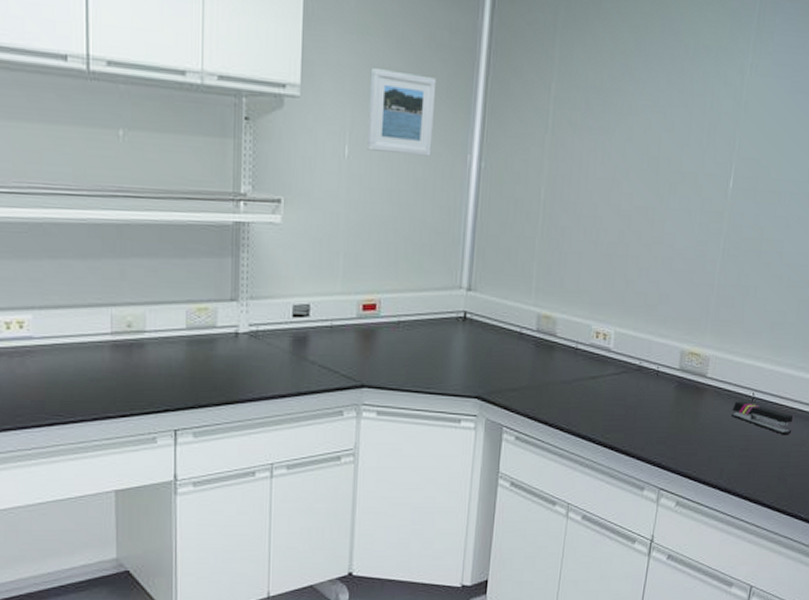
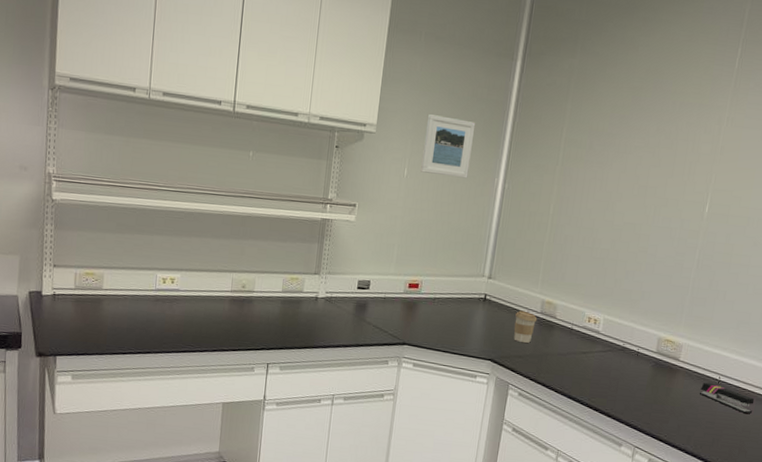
coffee cup: none [504,329,533,371] -> present [513,310,538,343]

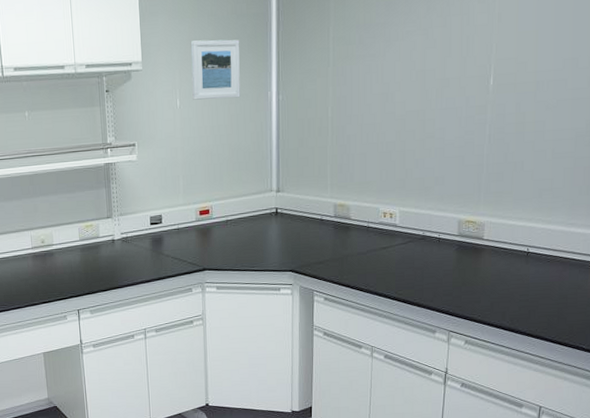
coffee cup: present [513,310,538,343] -> none [309,217,332,249]
stapler: present [699,382,755,414] -> none [508,256,568,281]

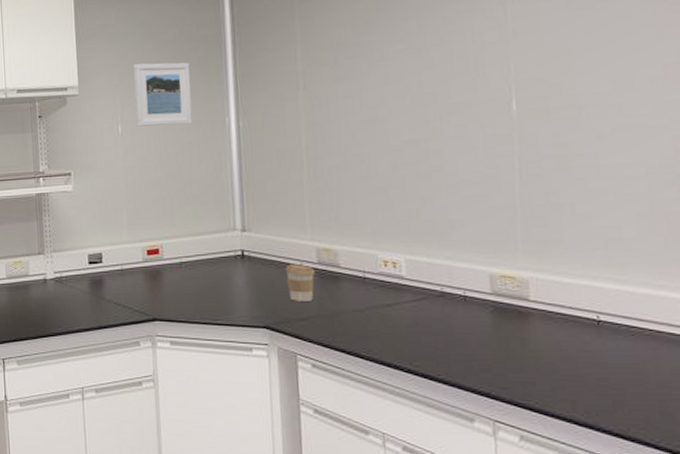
coffee cup: none [309,217,332,249] -> present [286,263,316,301]

